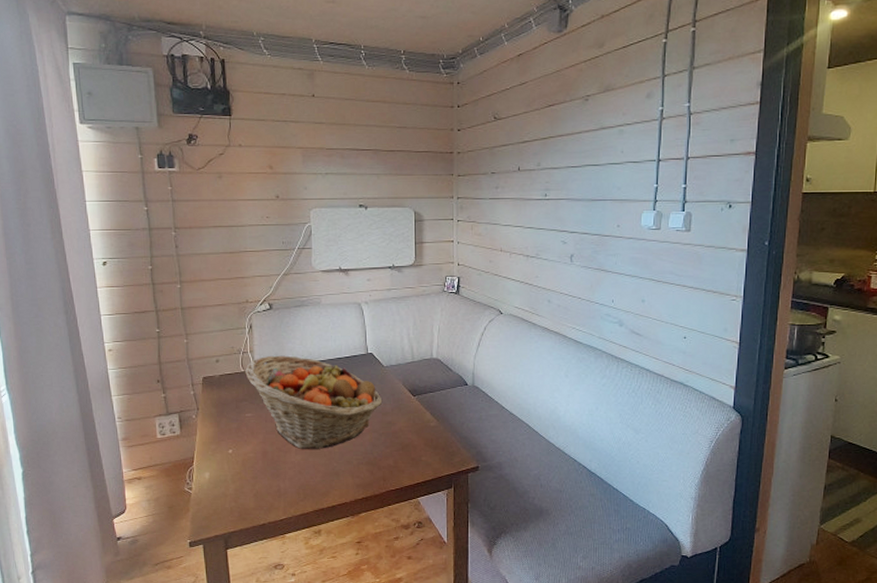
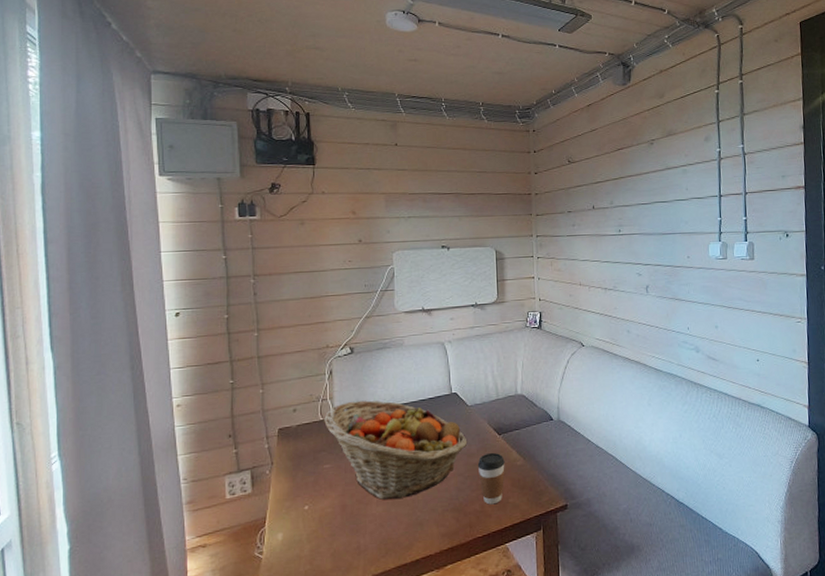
coffee cup: none [392,412,419,461] -> present [477,452,505,505]

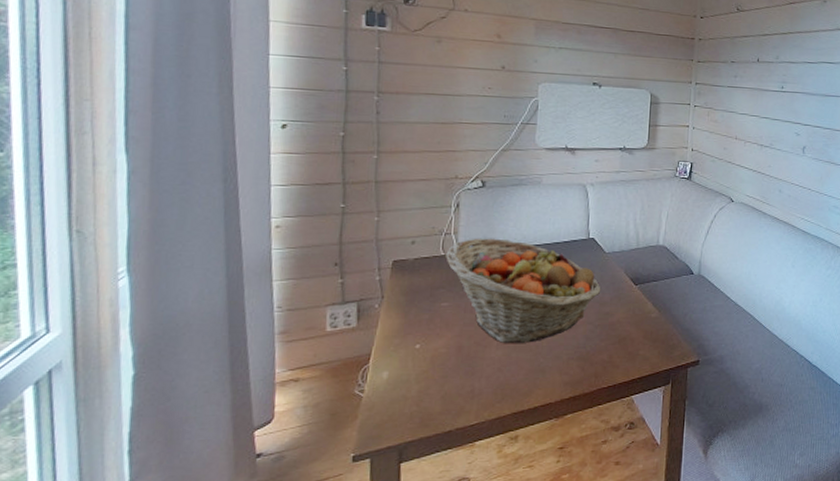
coffee cup: present [477,452,505,505] -> none [609,302,639,356]

